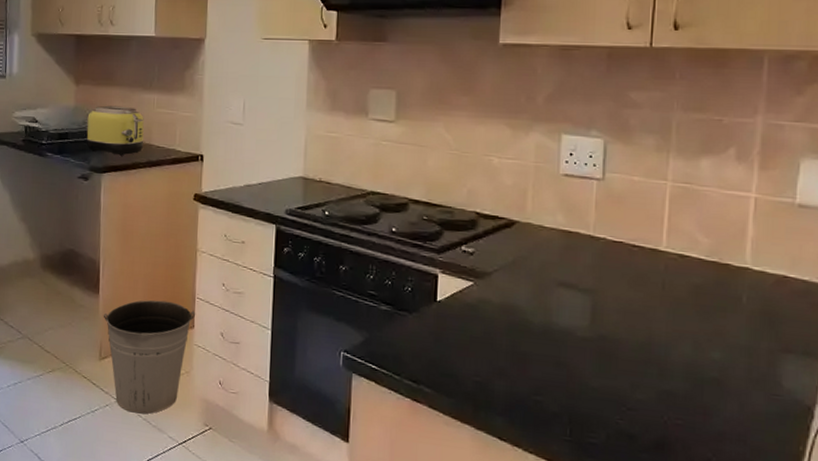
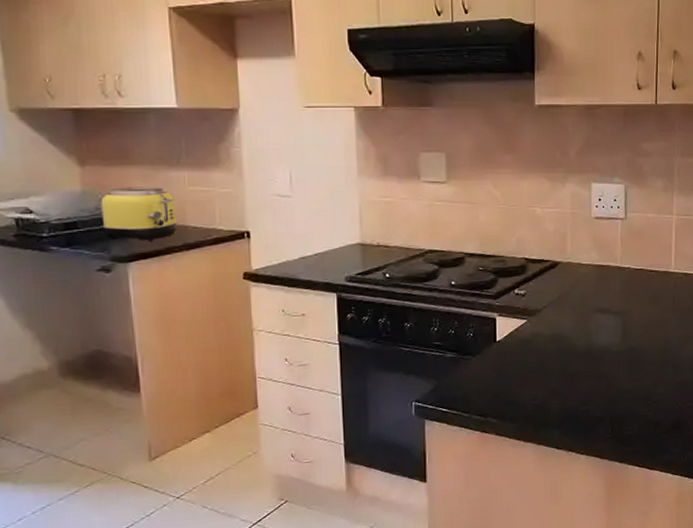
bucket: present [103,300,196,414] -> none [148,386,259,506]

